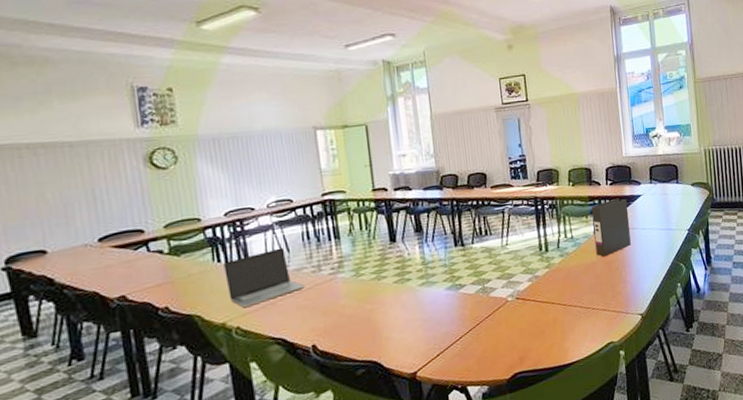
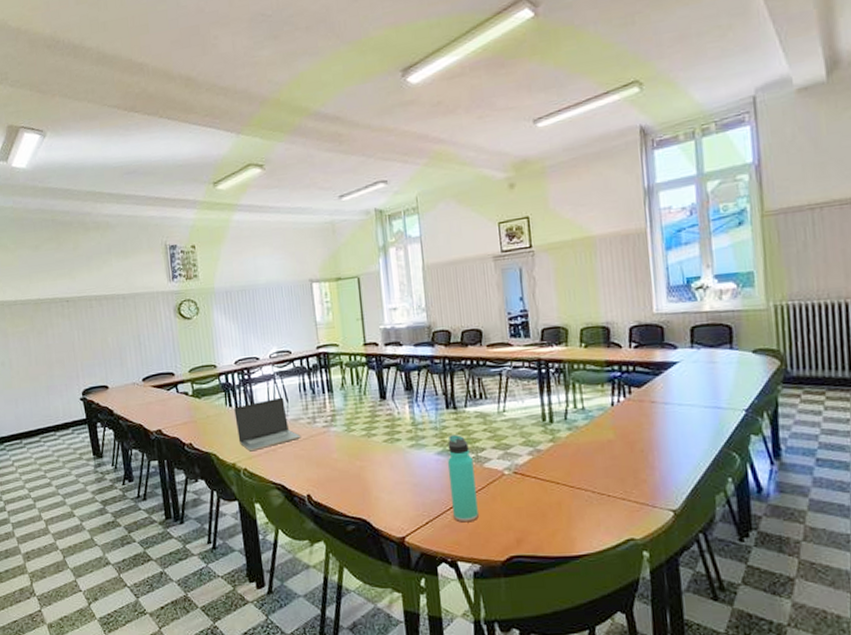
thermos bottle: none [457,269,486,350] -> present [448,435,479,523]
binder: present [591,198,631,257] -> none [609,364,662,435]

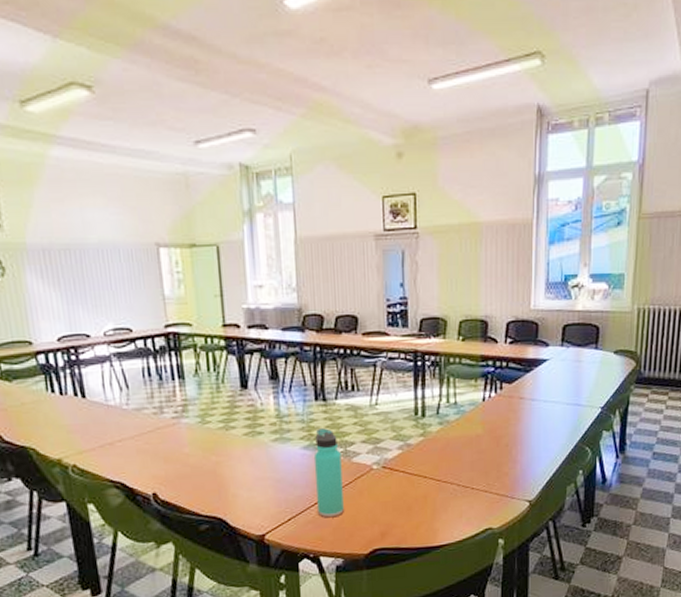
laptop: present [234,397,301,452] -> none [58,383,145,446]

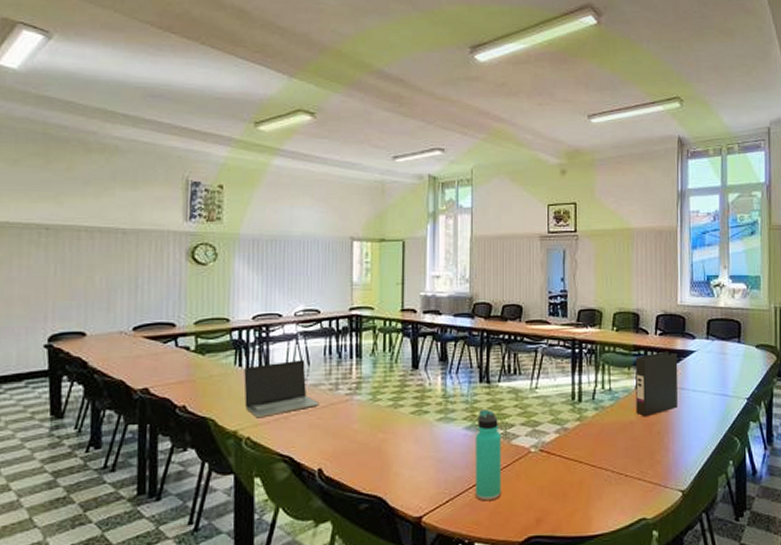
laptop: none [58,383,145,446] -> present [244,360,320,418]
binder: none [483,360,529,430] -> present [635,351,678,417]

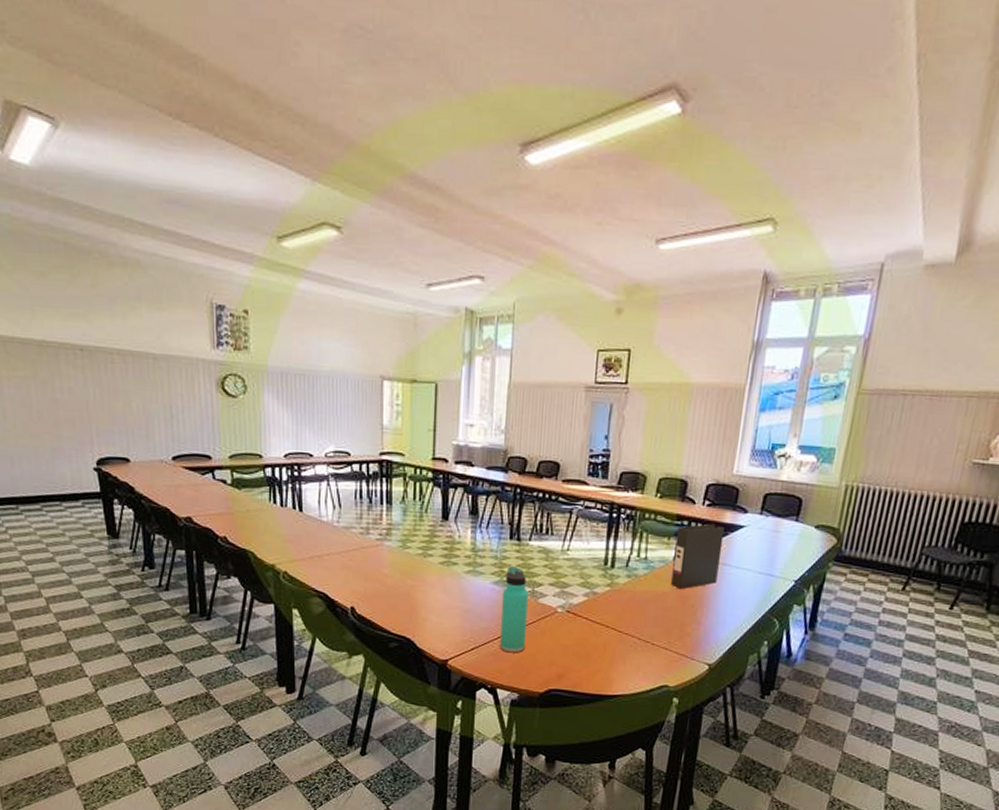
laptop: present [244,360,320,418] -> none [279,501,351,555]

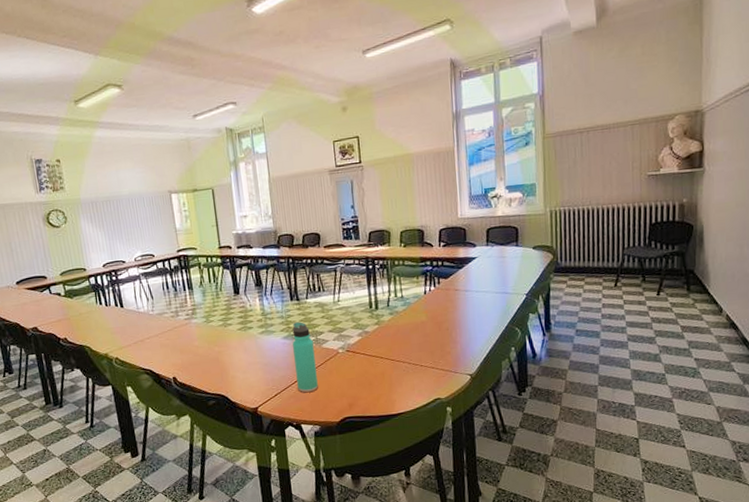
binder: present [671,523,725,590] -> none [422,260,463,317]

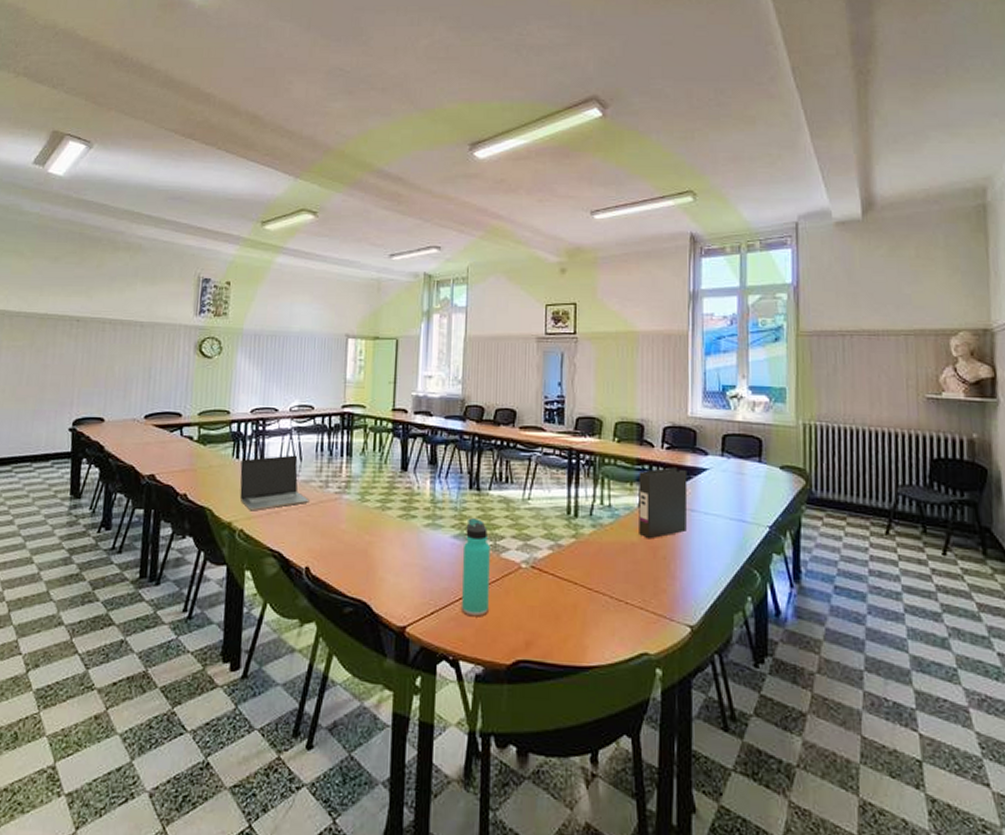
laptop: none [104,295,166,343] -> present [239,455,310,511]
binder: none [422,260,463,317] -> present [639,467,688,539]

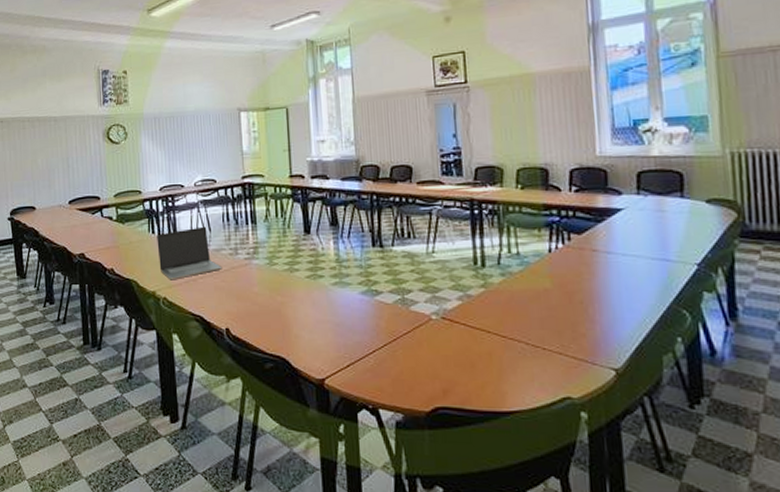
thermos bottle: present [462,518,490,617] -> none [372,274,403,368]
binder: present [639,467,688,539] -> none [546,210,604,285]

